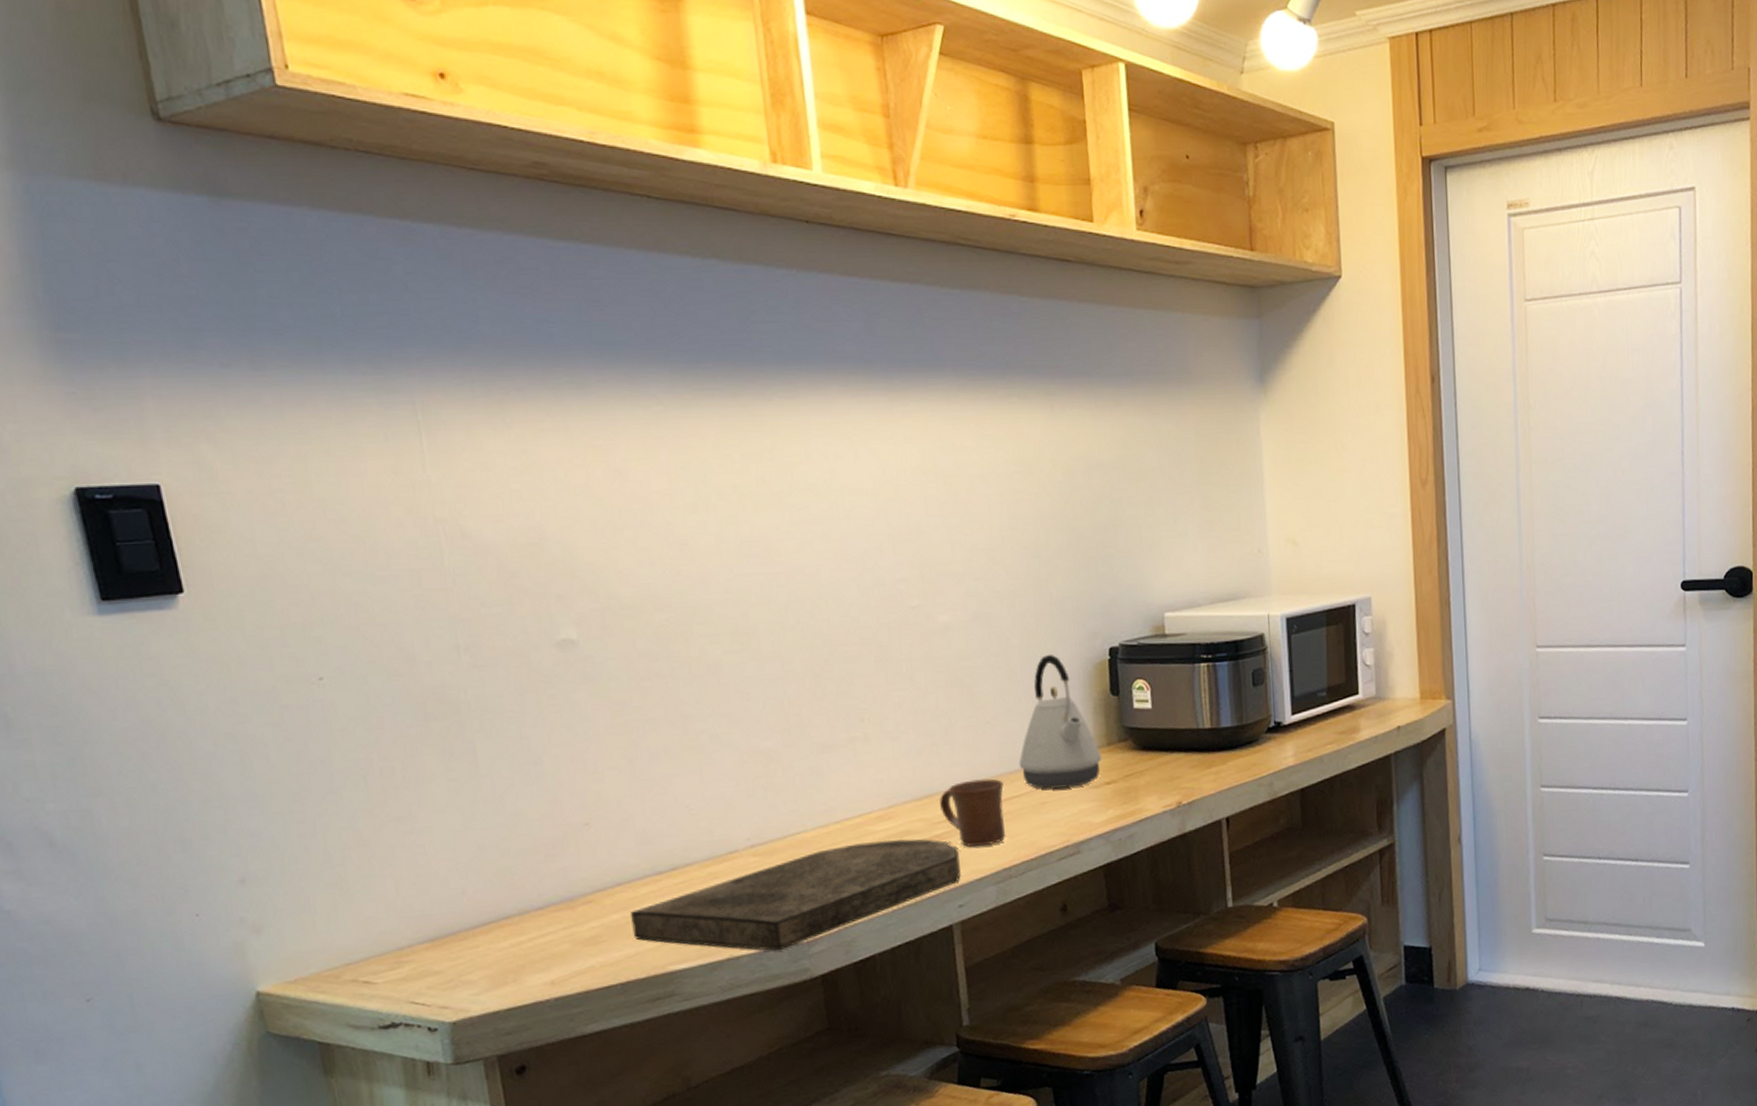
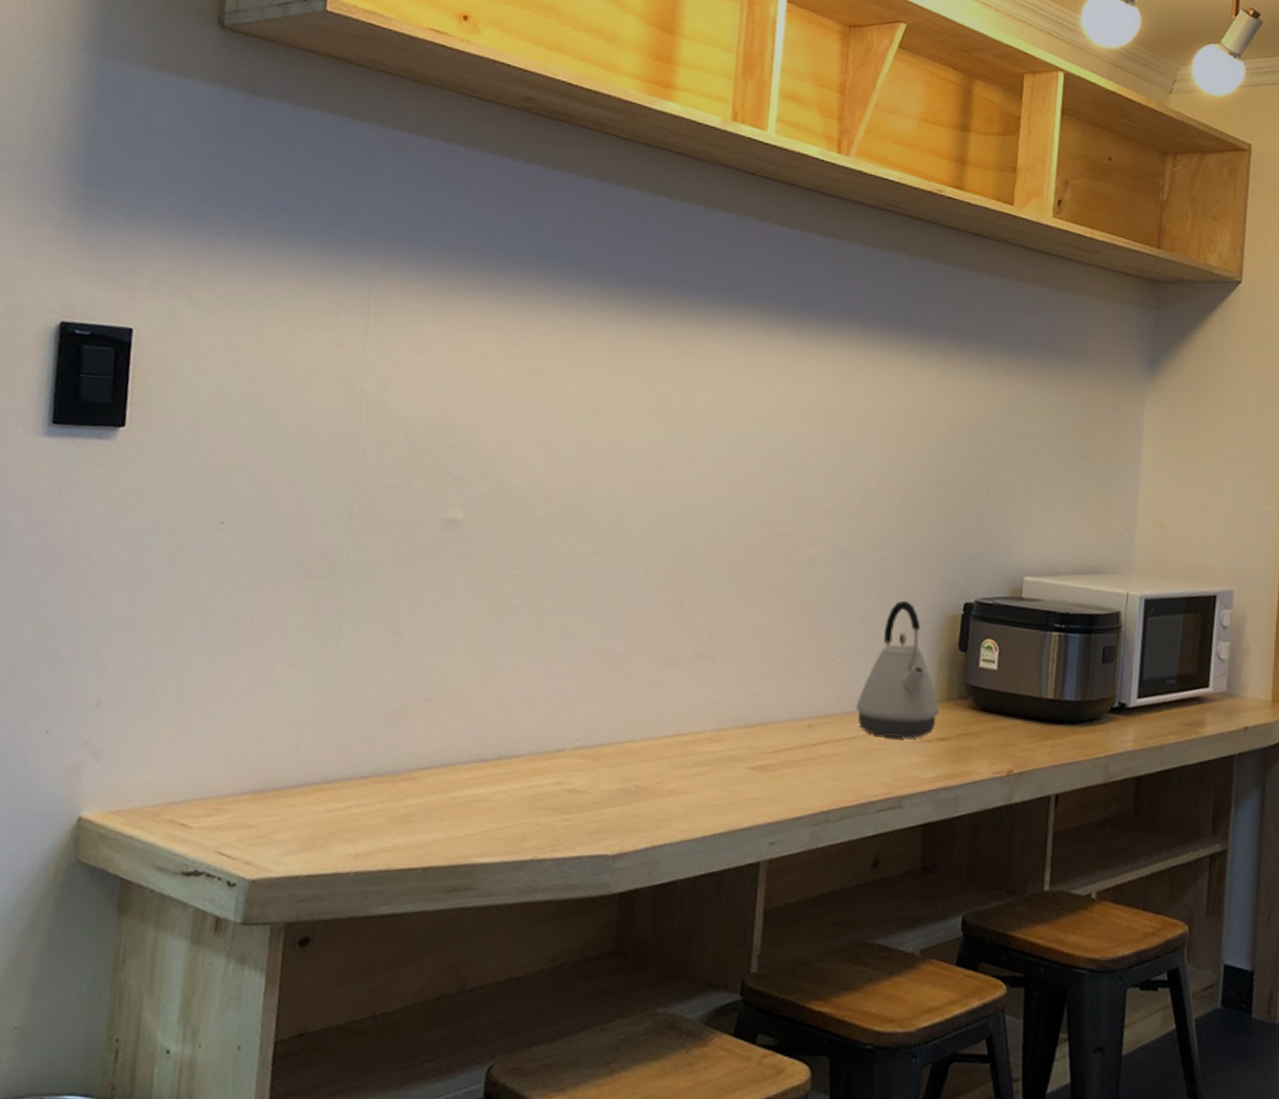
cutting board: present [630,838,961,951] -> none [445,761,781,860]
mug: present [940,778,1005,847] -> none [770,714,837,785]

